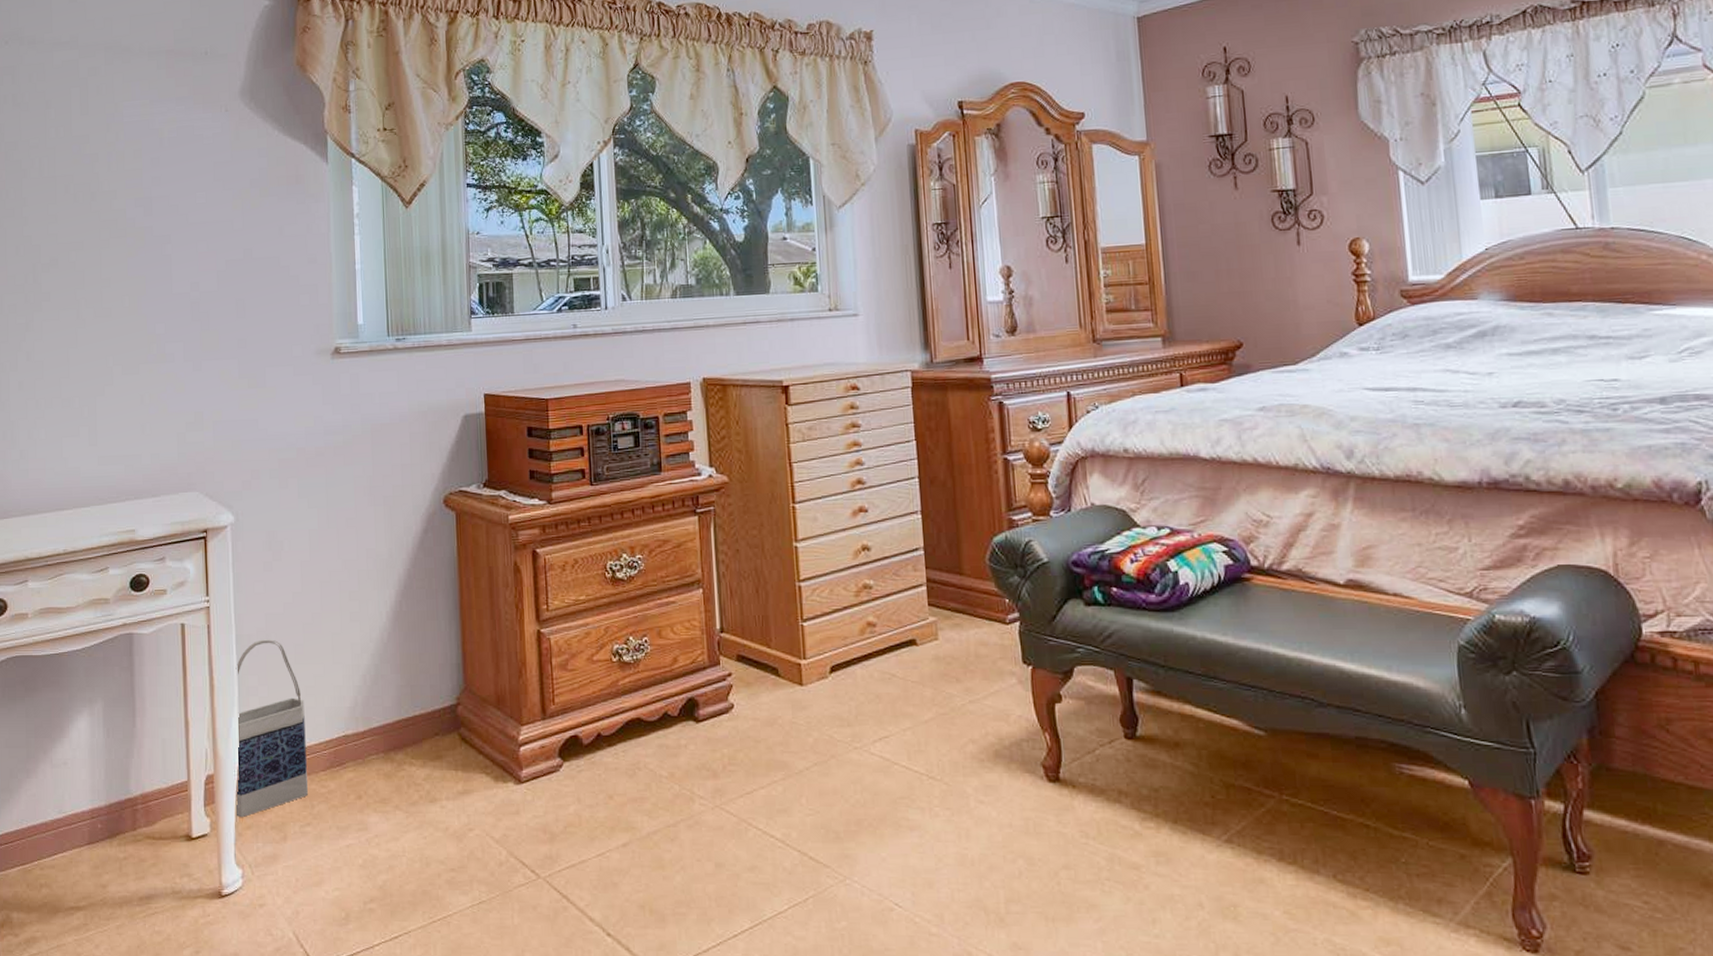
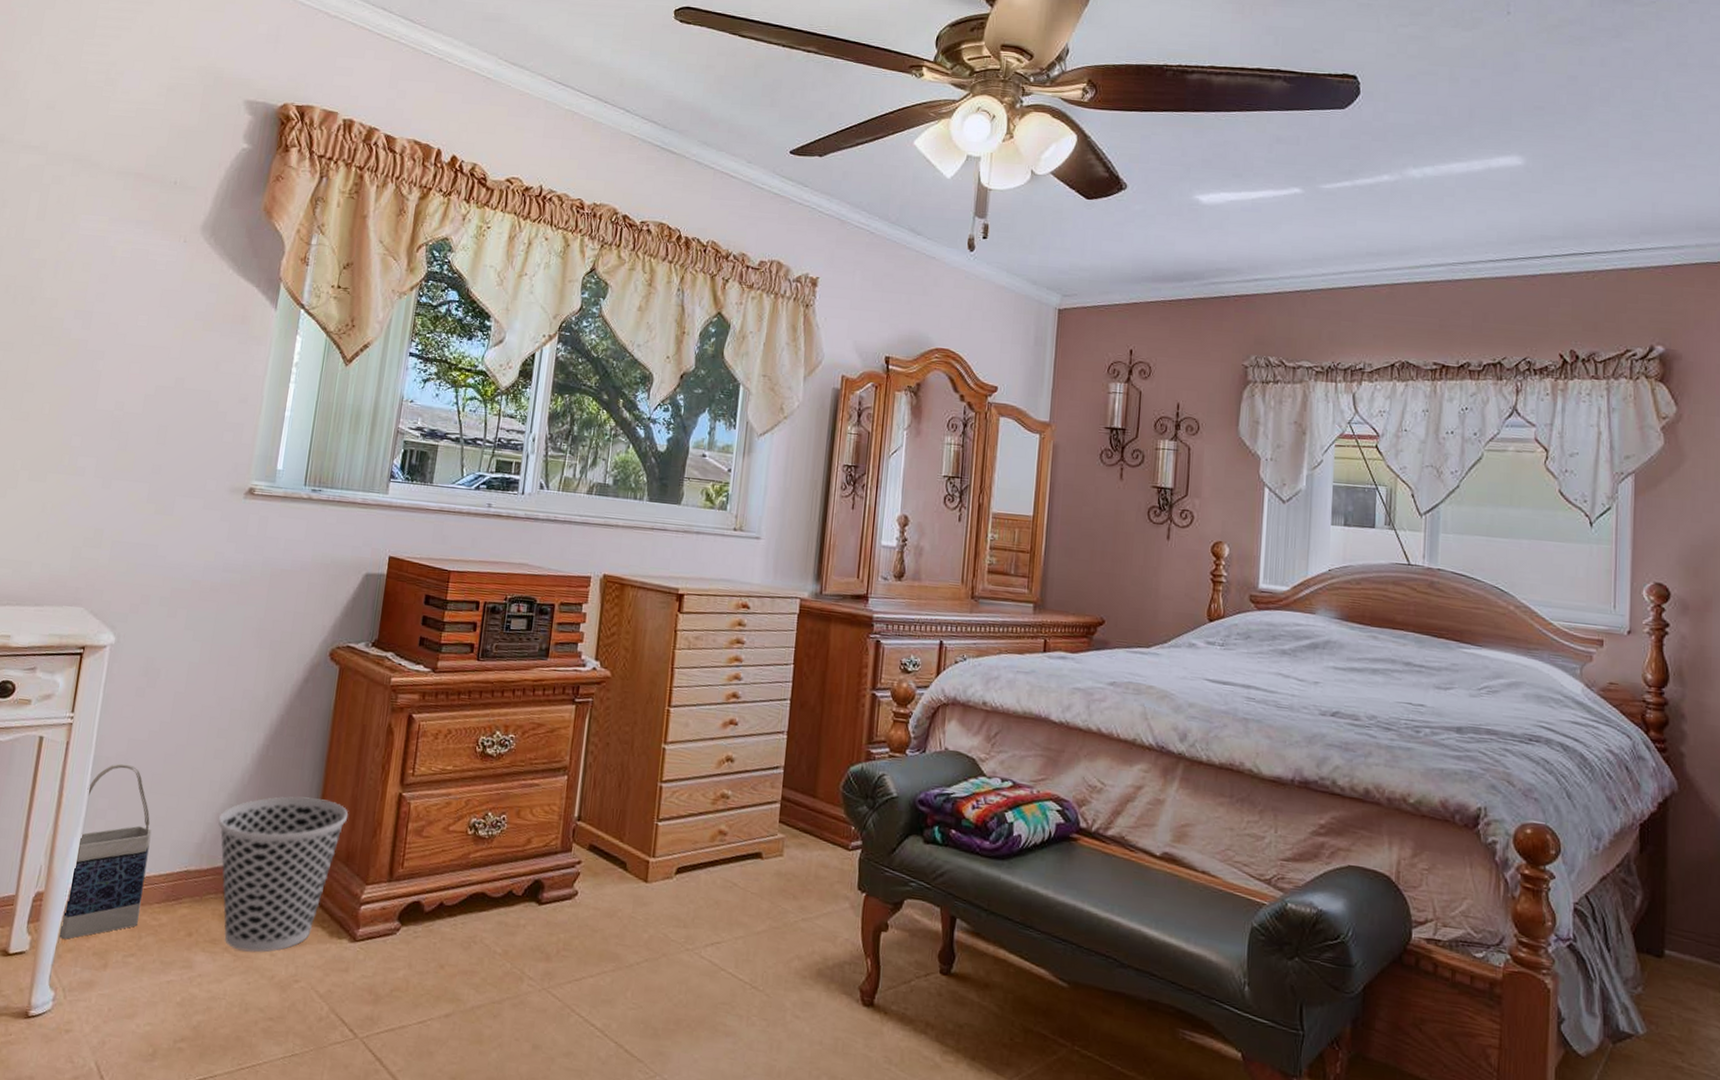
wastebasket: none [366,646,492,807] -> present [218,796,349,953]

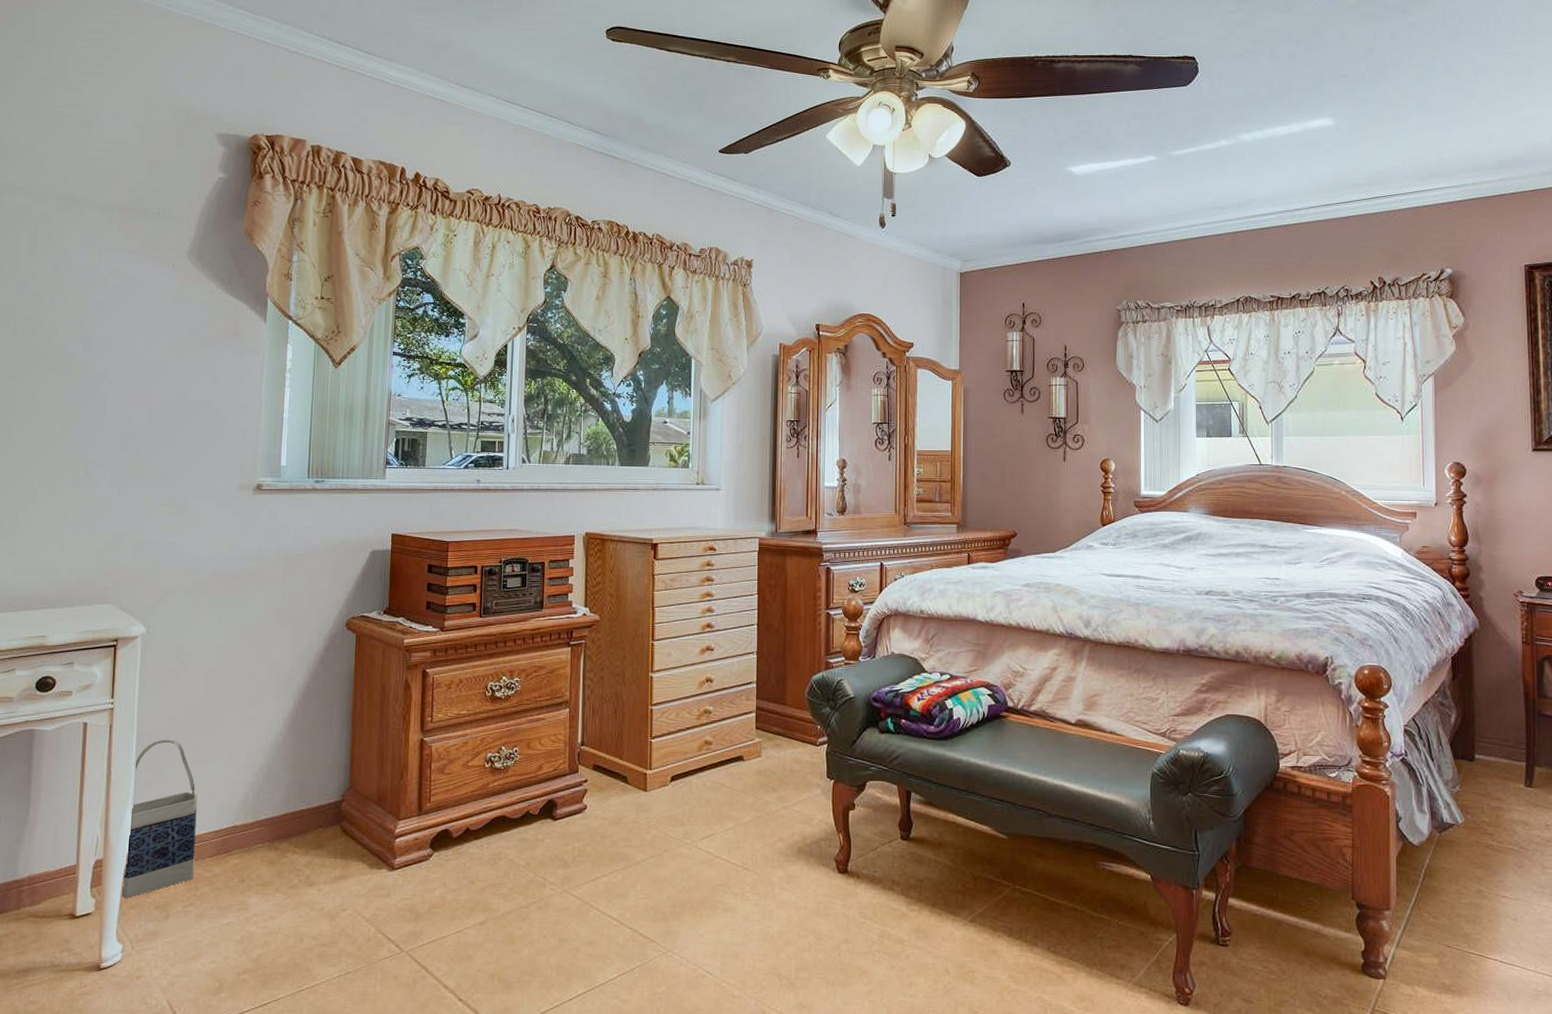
wastebasket: present [218,796,349,953] -> none [259,750,377,890]

